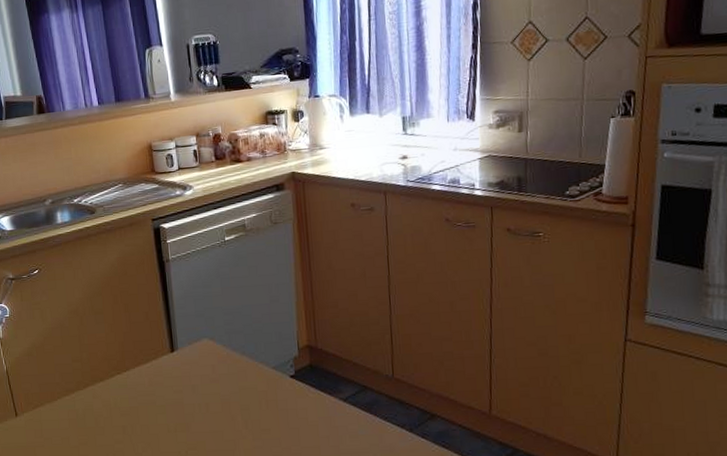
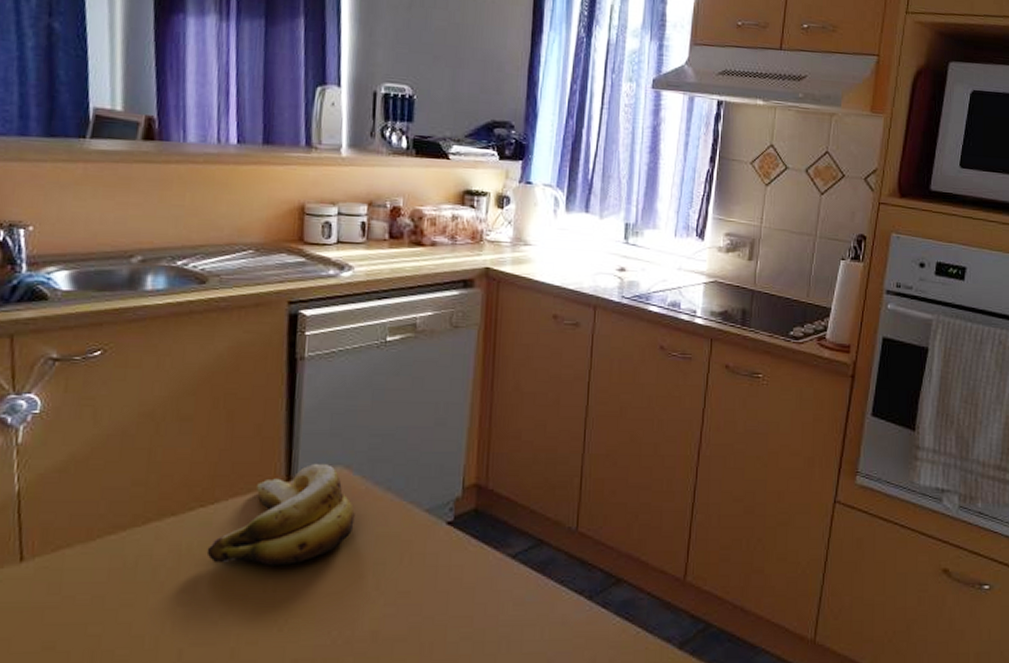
banana: none [127,337,223,414] -> present [206,463,355,566]

